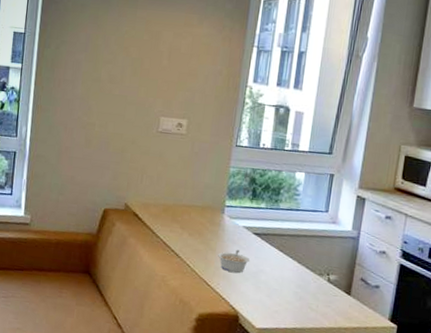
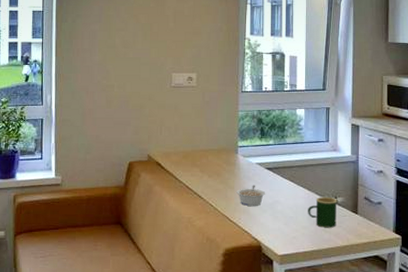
mug: none [294,271,330,307] -> present [308,196,337,228]

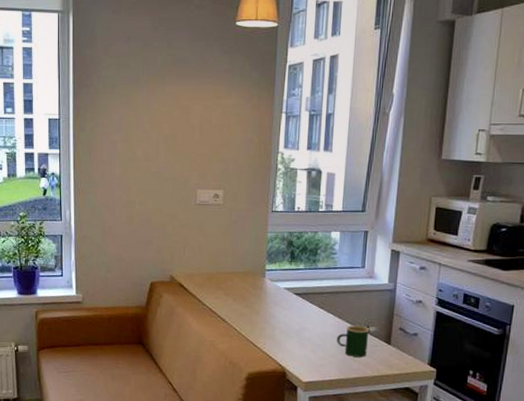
legume: present [237,185,266,206] -> none [262,310,293,332]

